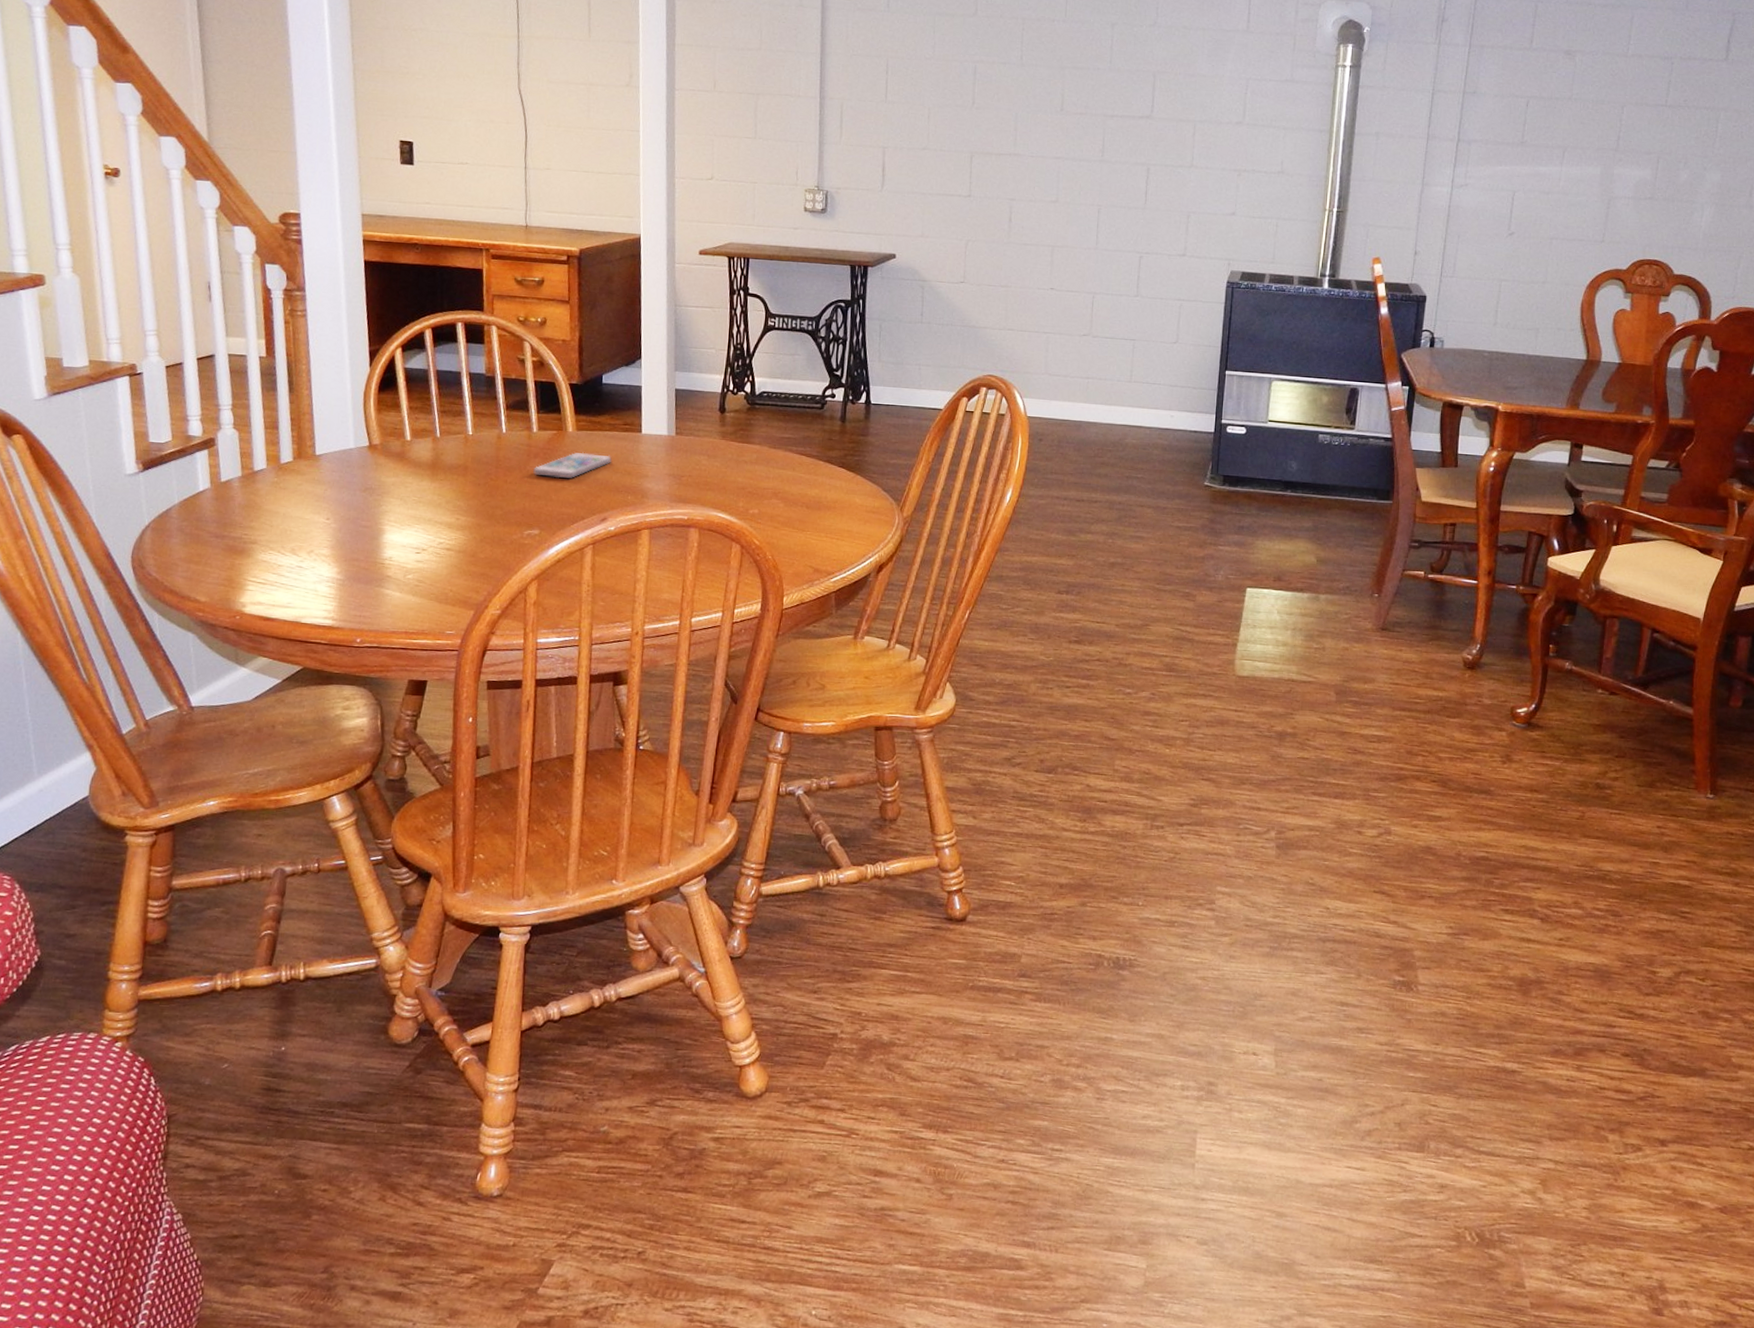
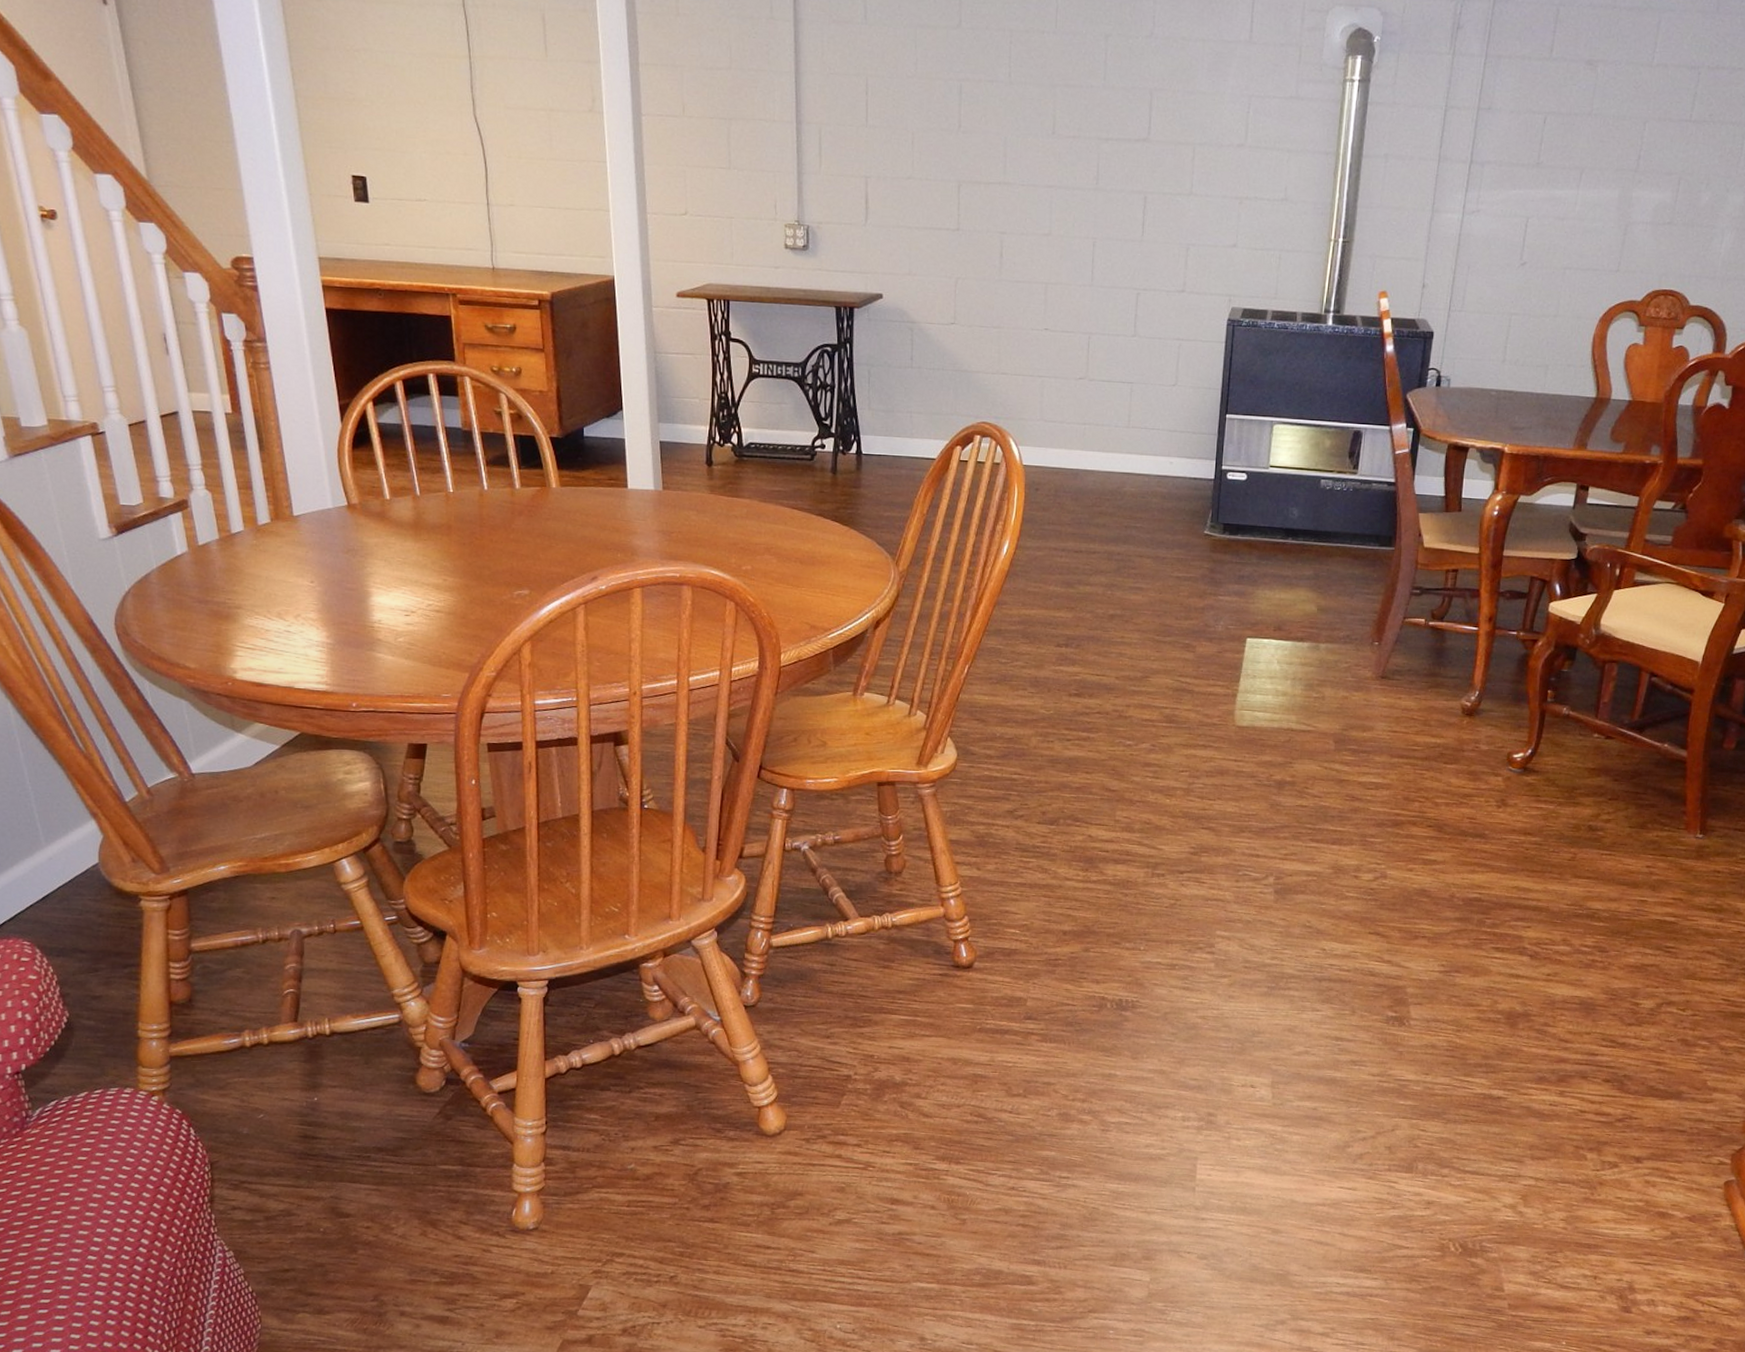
smartphone: present [533,452,612,478] -> none [519,509,598,536]

